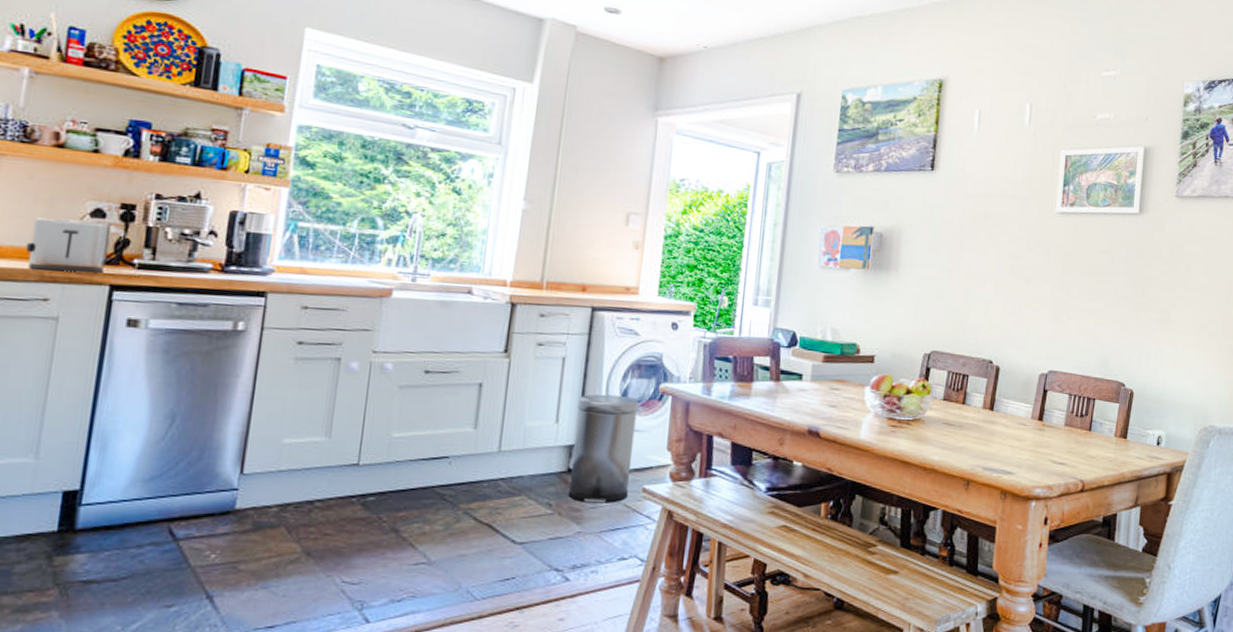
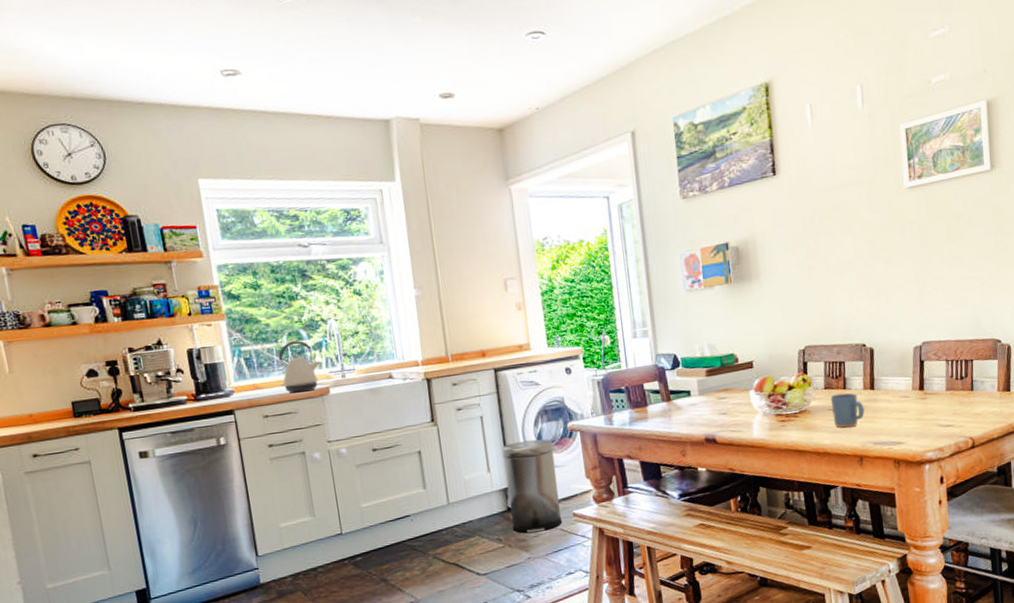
toaster: present [25,216,112,274] -> none [48,379,111,429]
kettle: none [334,227,390,289] -> present [278,340,320,393]
mug: none [946,408,980,446] -> present [830,393,865,428]

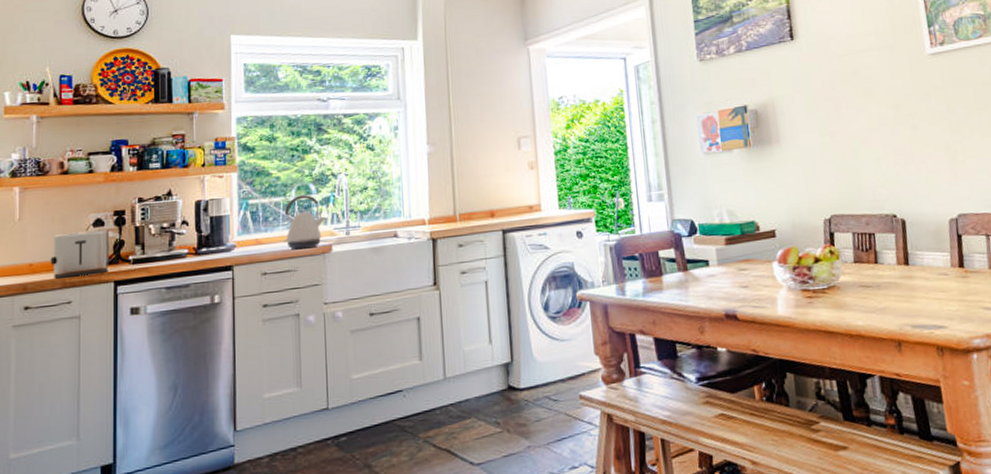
toaster: none [48,379,111,429] -> present [50,229,110,280]
pedal bin: present [501,439,563,534] -> none [505,308,567,417]
mug: present [830,393,865,428] -> none [861,268,900,307]

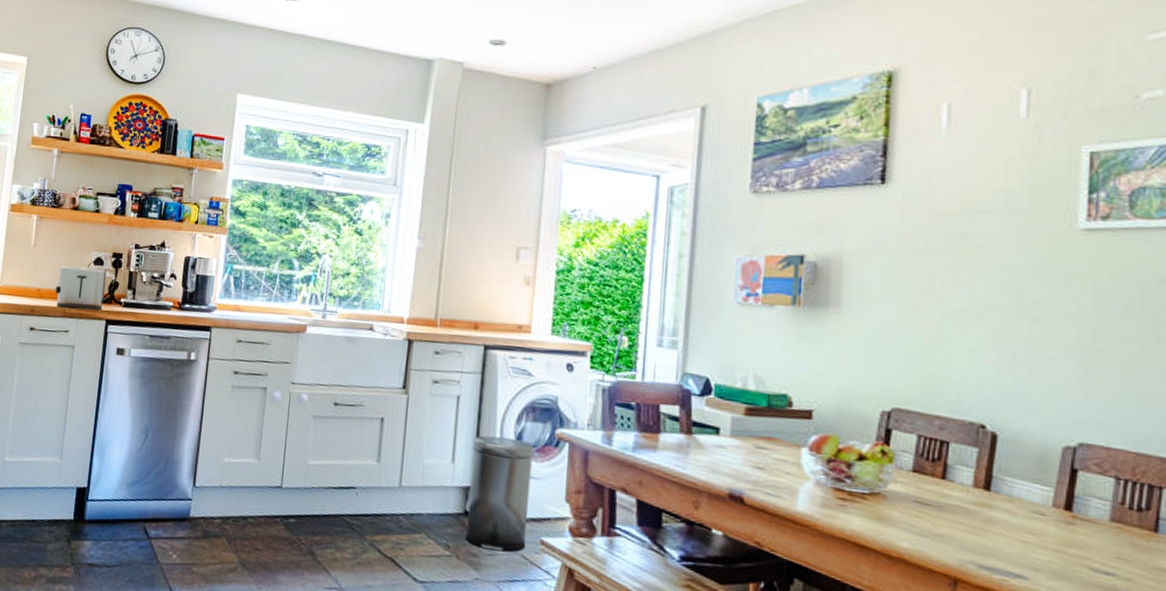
kettle: present [284,194,325,250] -> none [261,268,304,325]
pedal bin: none [505,308,567,417] -> present [465,435,535,553]

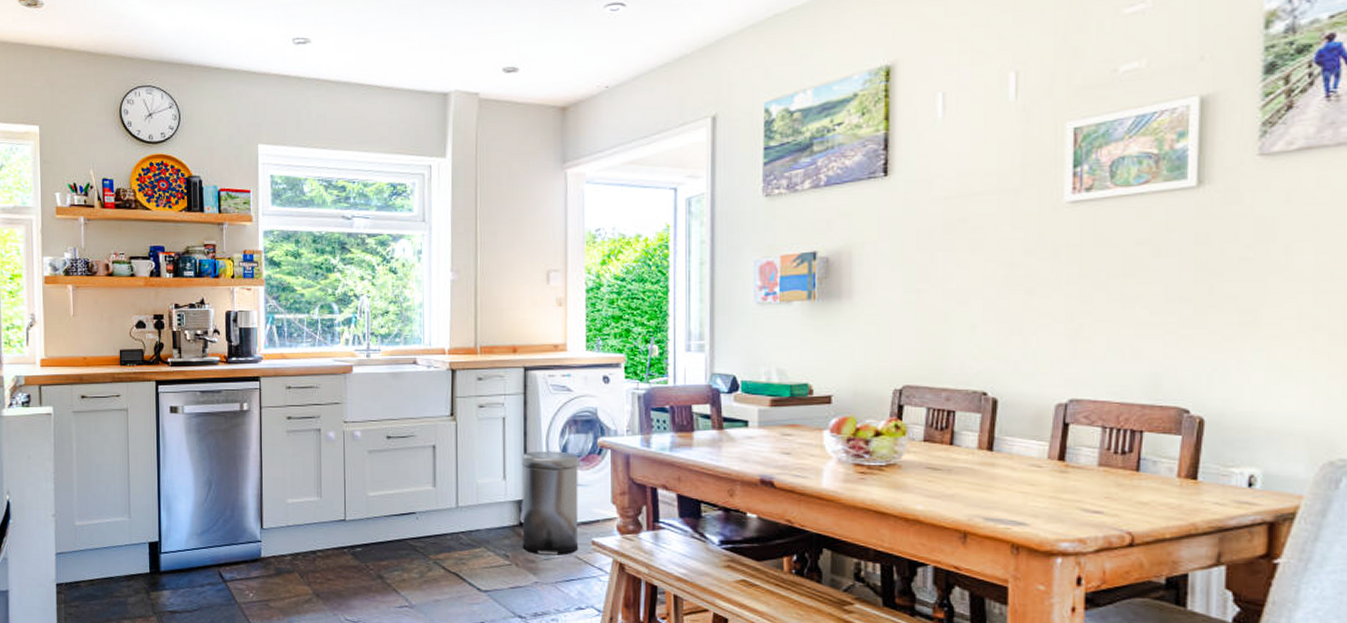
toaster: present [55,265,107,311] -> none [101,331,151,374]

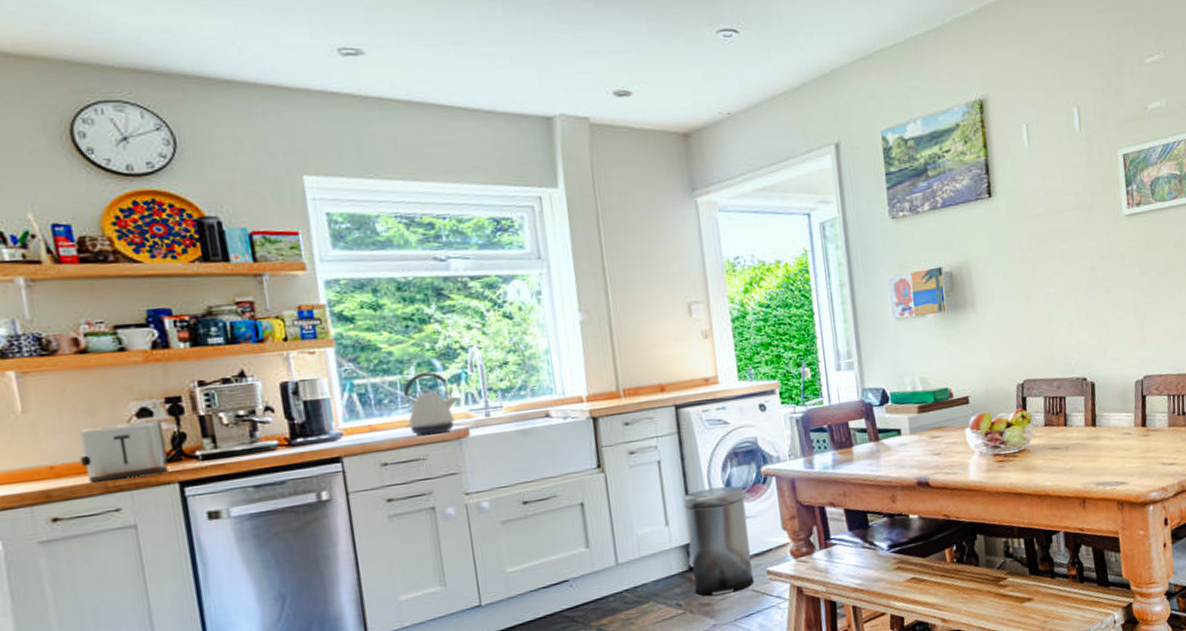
toaster: none [101,331,151,374] -> present [79,420,169,484]
kettle: none [307,313,347,367] -> present [403,372,457,436]

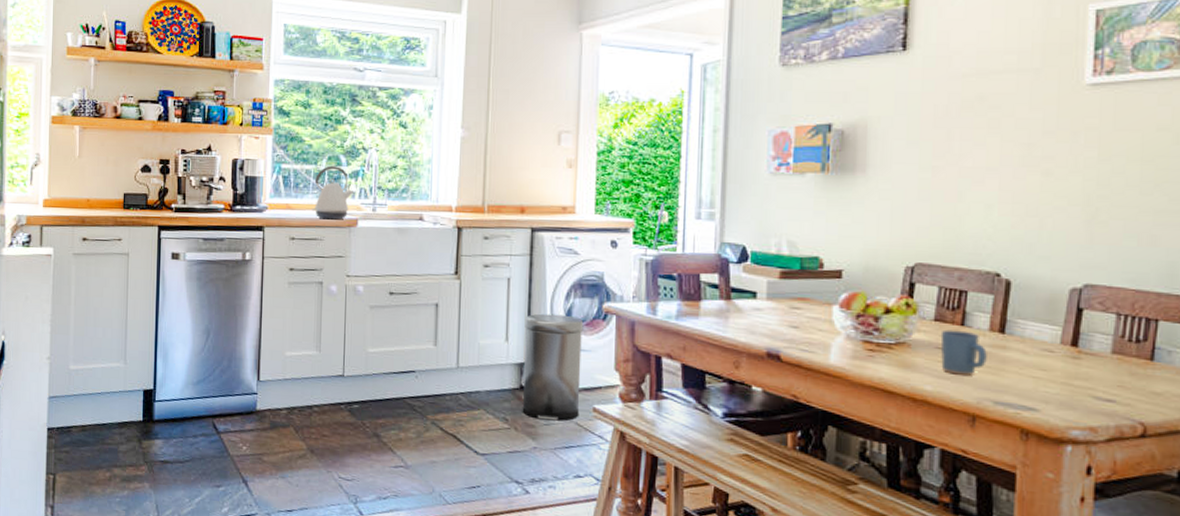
toaster: present [79,420,169,484] -> none [104,174,155,218]
mug: none [1050,430,1087,468] -> present [940,329,987,376]

